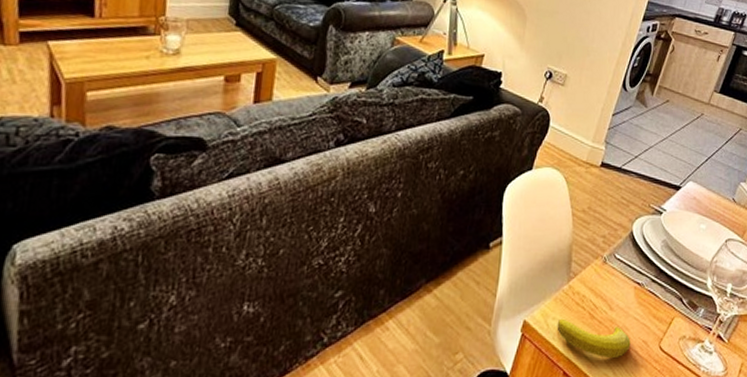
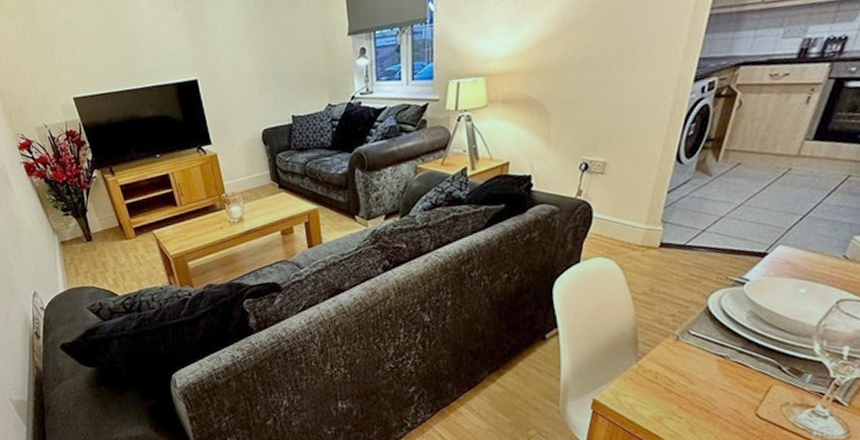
banana: present [557,318,631,358] -> none [629,395,719,427]

